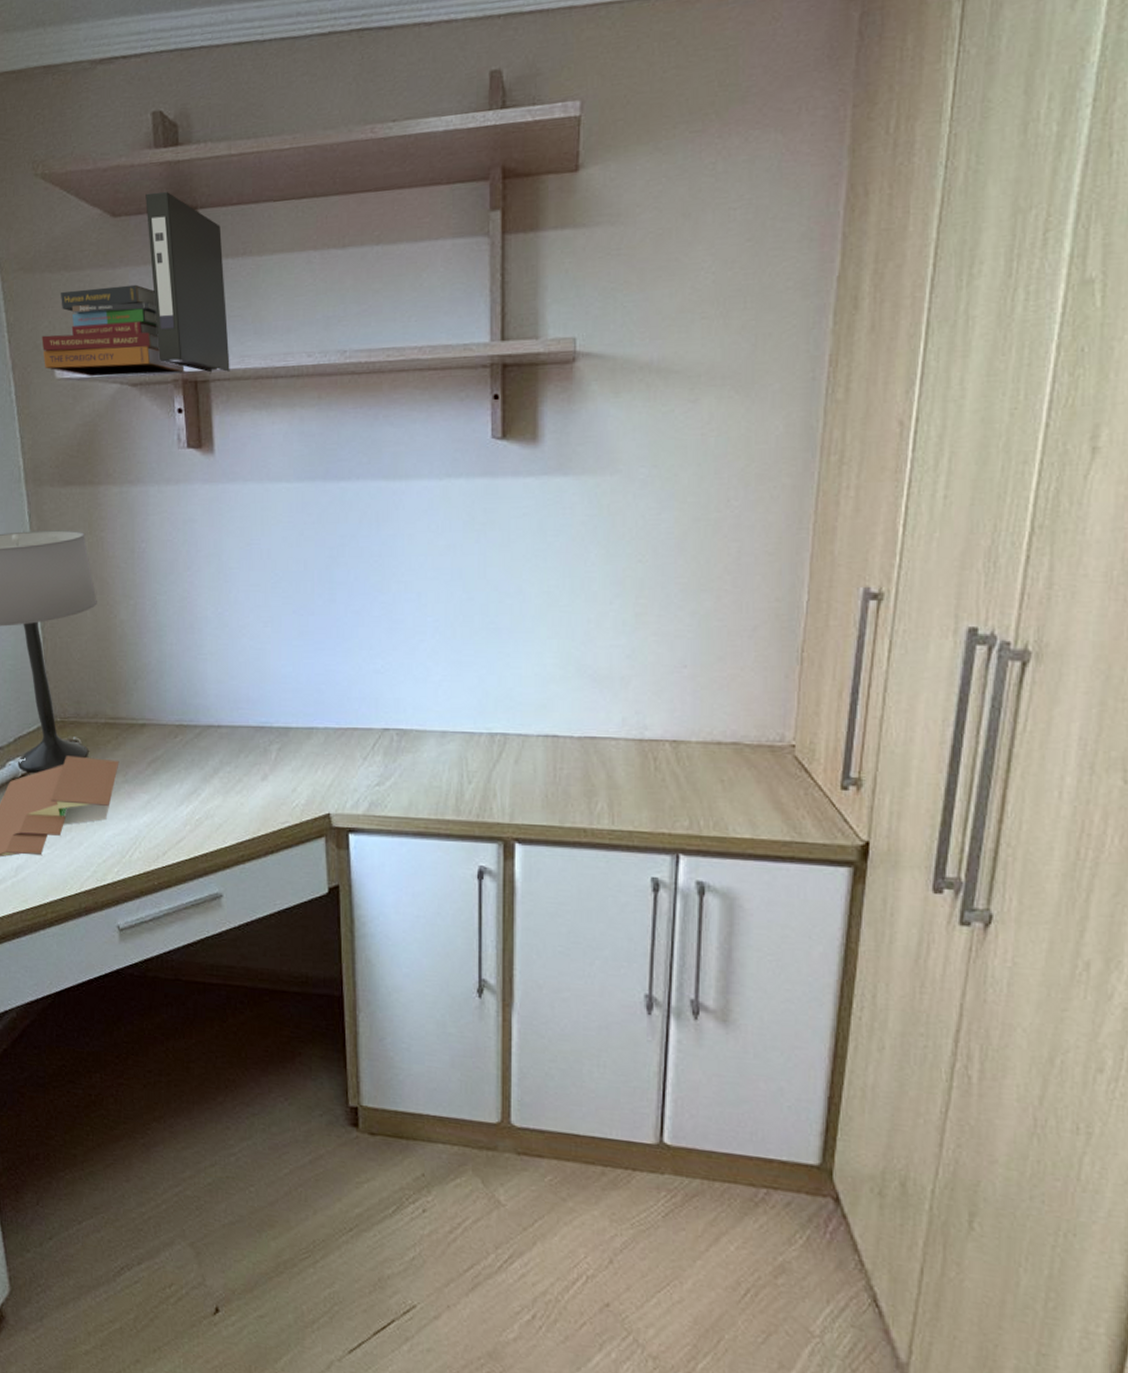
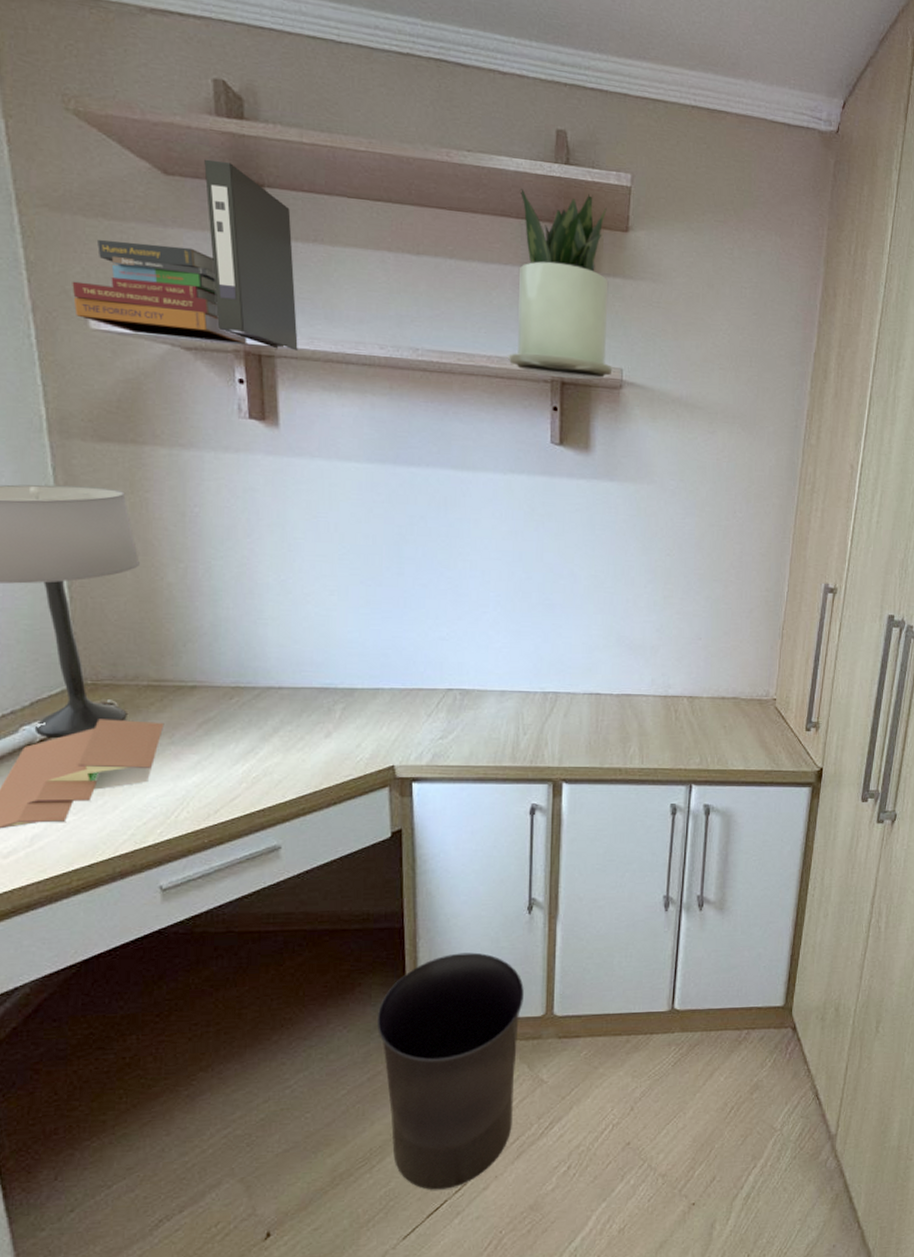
waste bin: none [317,1033,475,1308] -> present [376,952,524,1190]
planter: none [440,136,565,360] -> present [507,189,614,380]

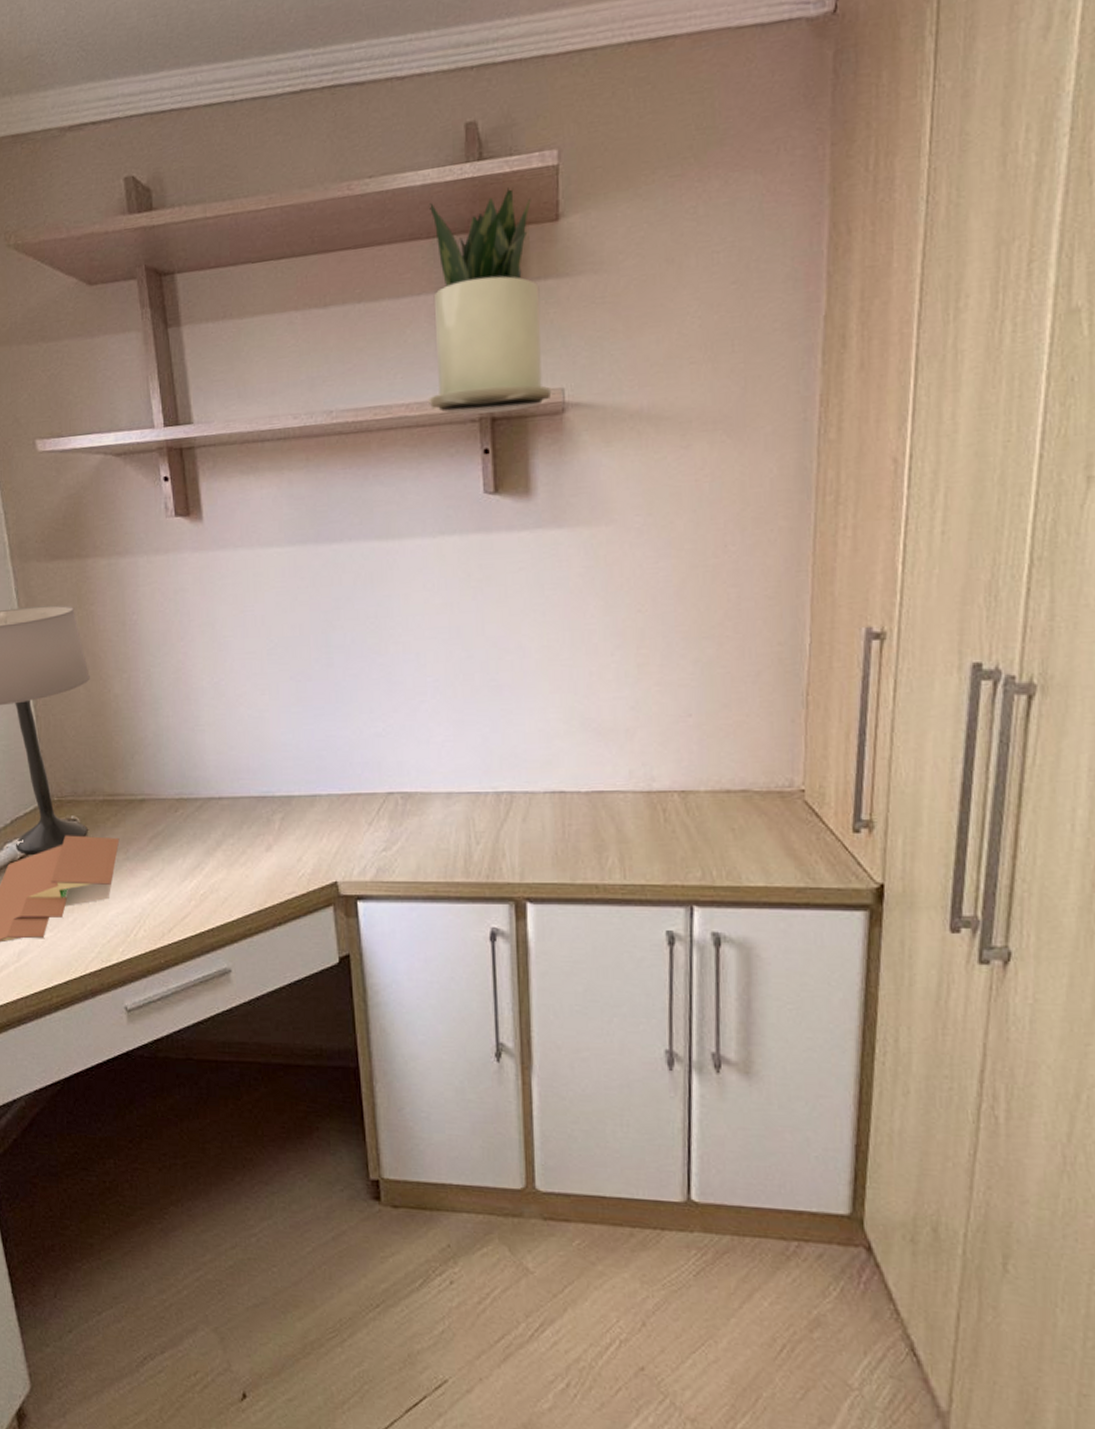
books: present [72,240,249,345] -> none [21,352,171,449]
binder: present [204,159,298,351] -> none [121,258,215,439]
waste bin: present [376,952,524,1190] -> none [337,1102,498,1383]

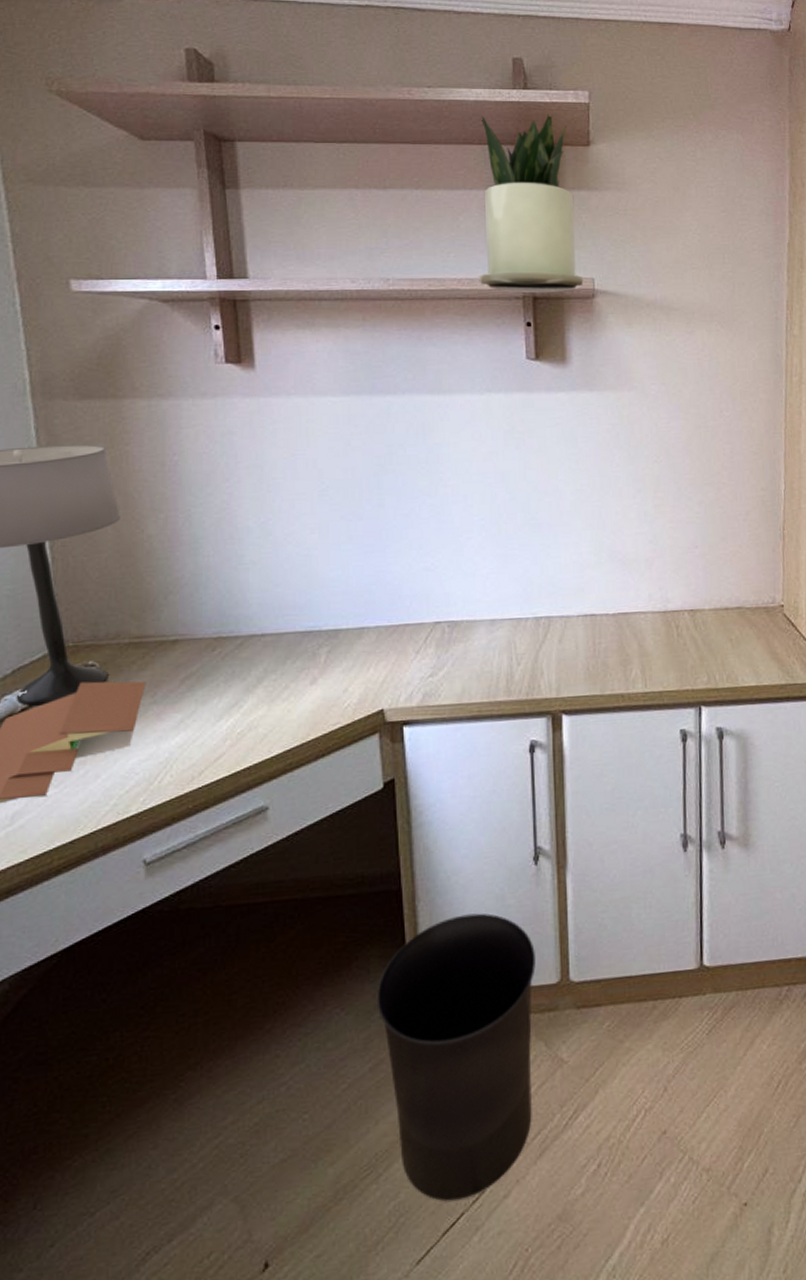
waste bin: none [337,1102,498,1383] -> present [376,913,536,1201]

